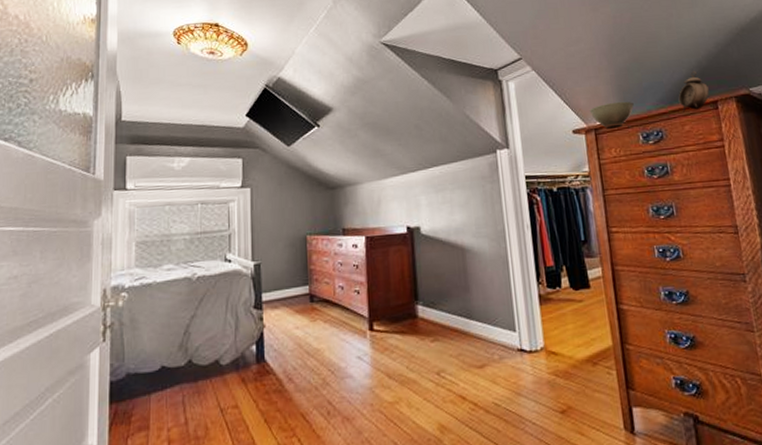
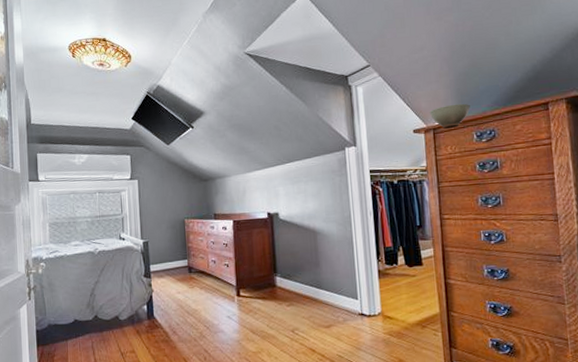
alarm clock: present [678,71,710,112] -> none [512,75,542,113]

